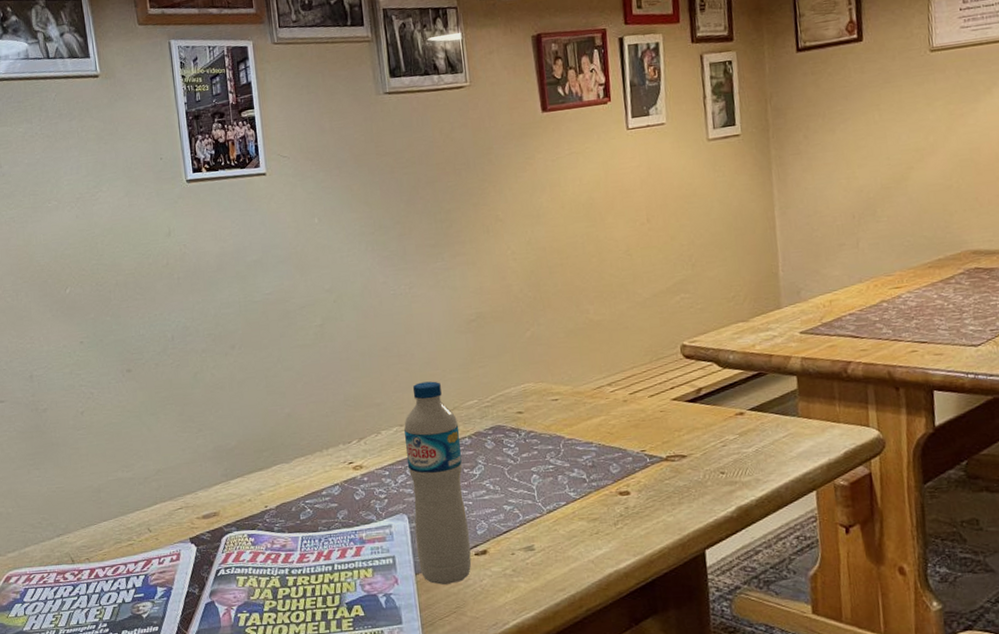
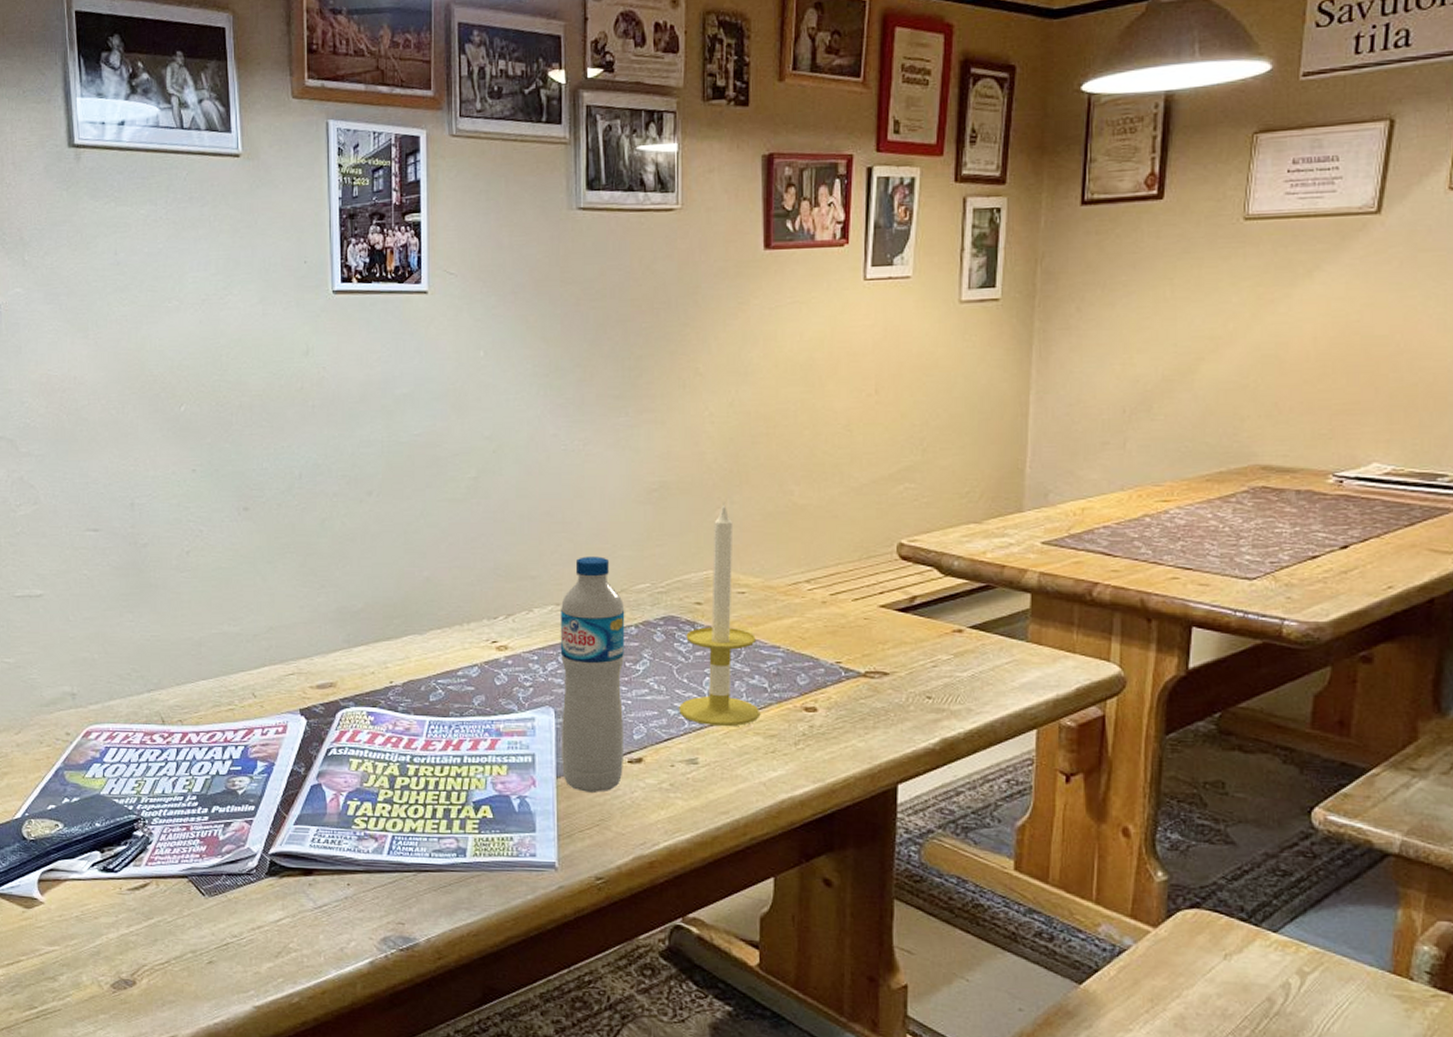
candle: none [512,324,583,517] -> present [679,501,761,727]

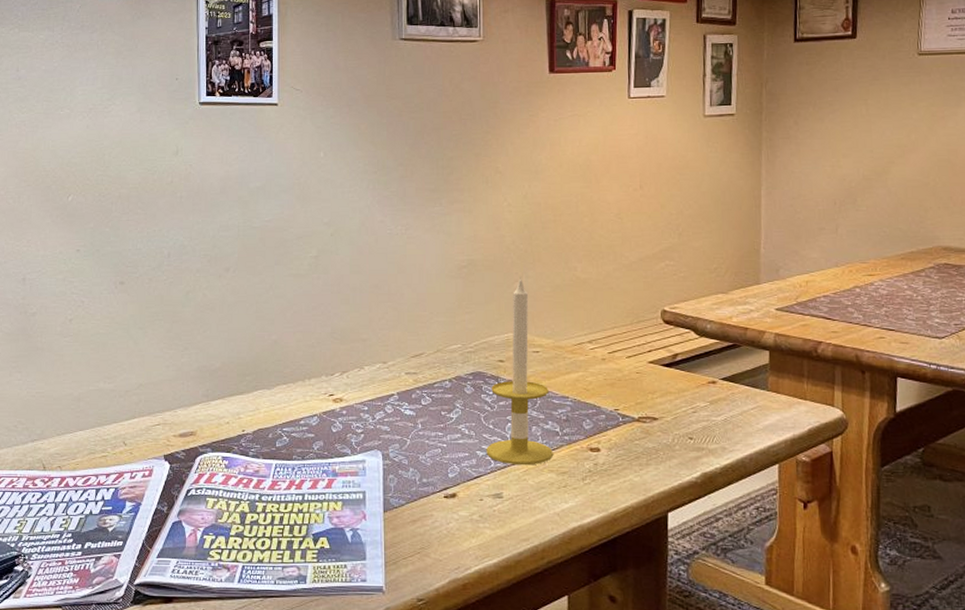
water bottle: present [560,556,625,793] -> none [386,322,441,524]

